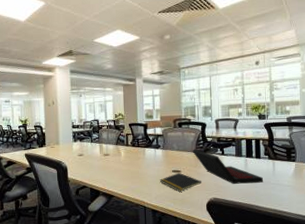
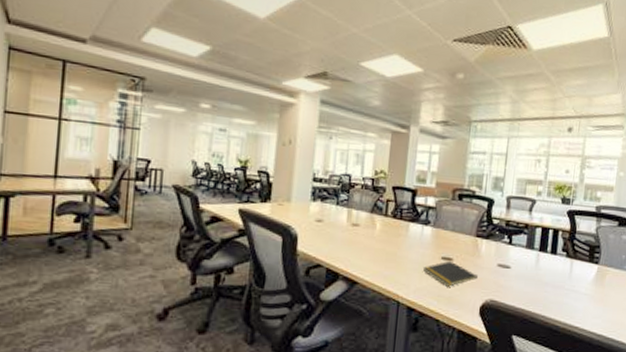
laptop: present [192,149,263,184] -> none [471,232,556,287]

